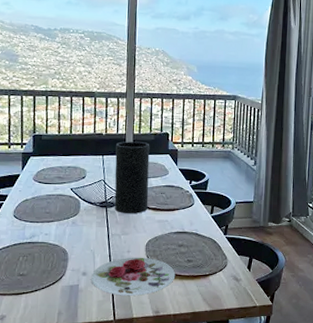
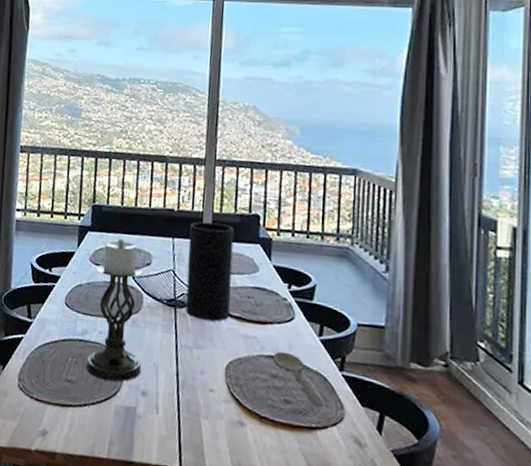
candle holder: none [35,161,82,270] -> present [86,239,143,382]
plate: present [91,257,176,296] -> none [152,380,267,440]
wooden spoon: none [180,228,214,261] -> present [274,351,324,408]

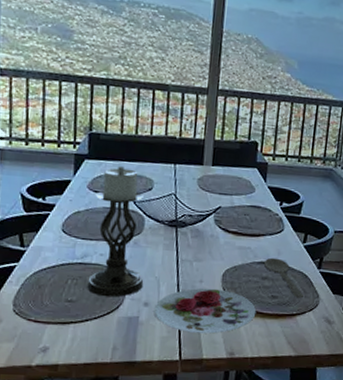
plate: none [152,380,267,440] -> present [154,288,257,334]
vase: present [185,222,235,322] -> none [186,148,234,238]

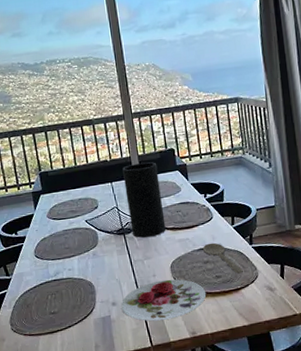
candle holder: present [87,166,145,297] -> none [54,194,109,304]
vase: none [186,148,234,238] -> present [123,162,166,238]

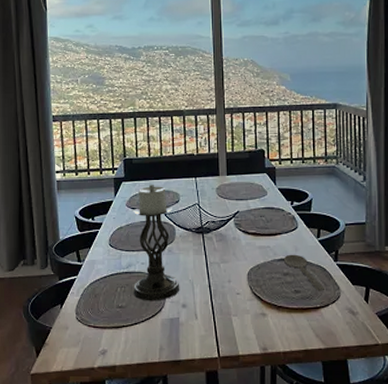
candle holder: none [54,194,109,304] -> present [133,185,180,301]
plate: present [121,279,207,321] -> none [191,287,283,330]
vase: present [123,162,166,238] -> none [209,160,247,240]

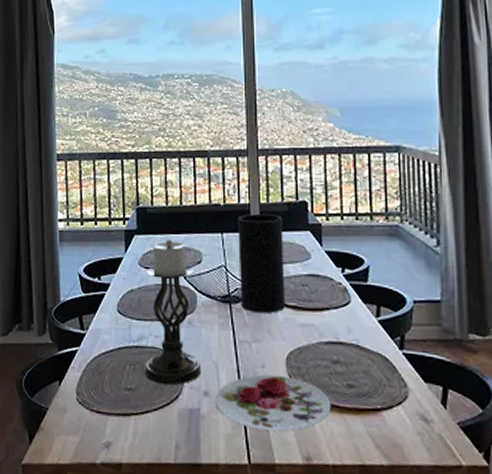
plate: none [191,287,283,330] -> present [215,374,332,432]
vase: none [209,160,247,240] -> present [238,213,286,314]
wooden spoon: present [284,254,324,291] -> none [333,336,387,388]

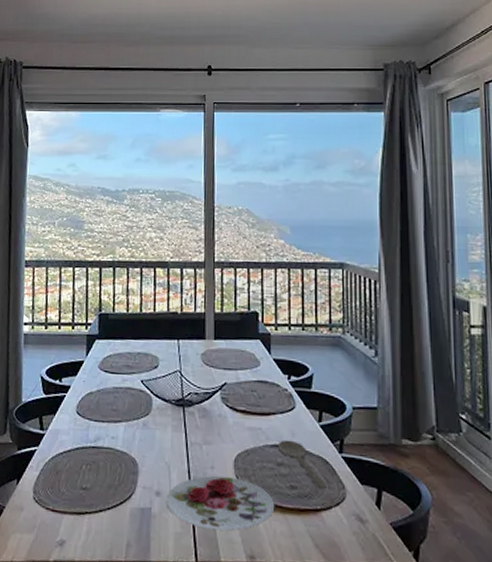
candle holder: present [145,240,202,386] -> none [100,345,155,485]
vase: present [238,213,286,314] -> none [193,322,236,417]
wooden spoon: none [333,336,387,388] -> present [278,440,326,490]

